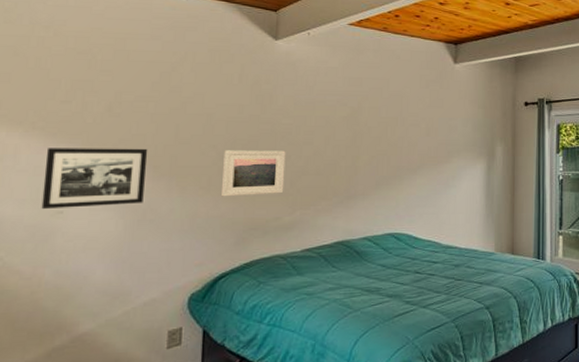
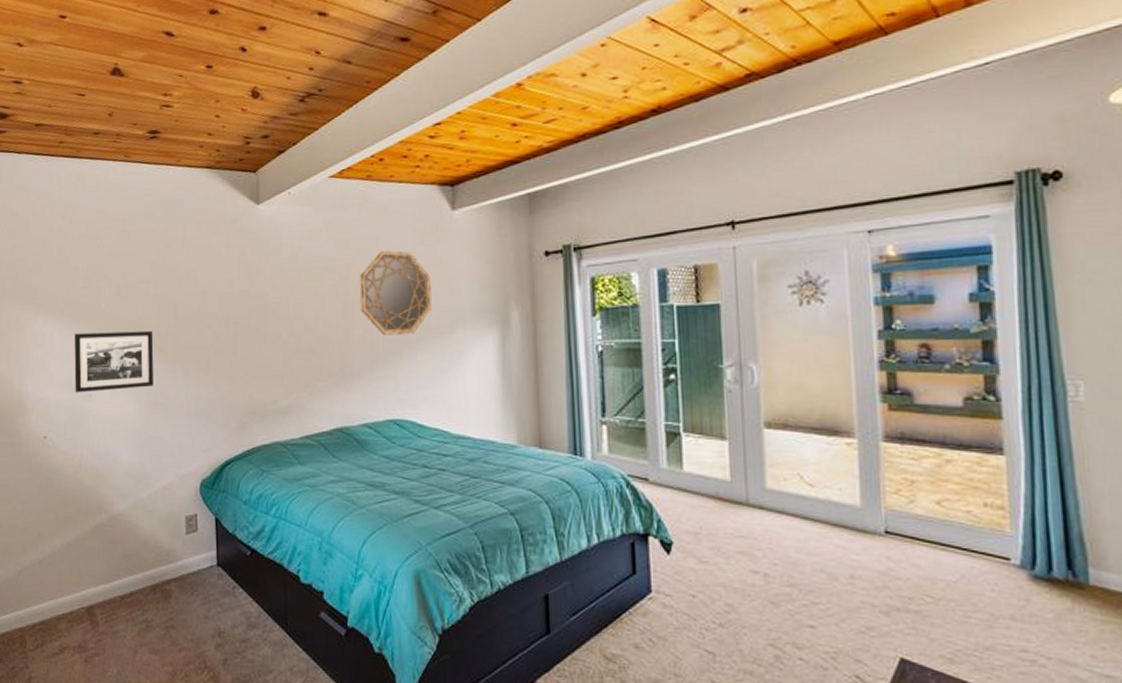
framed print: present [220,150,286,197] -> none [219,327,278,379]
home mirror: none [368,91,432,162] -> present [360,251,432,336]

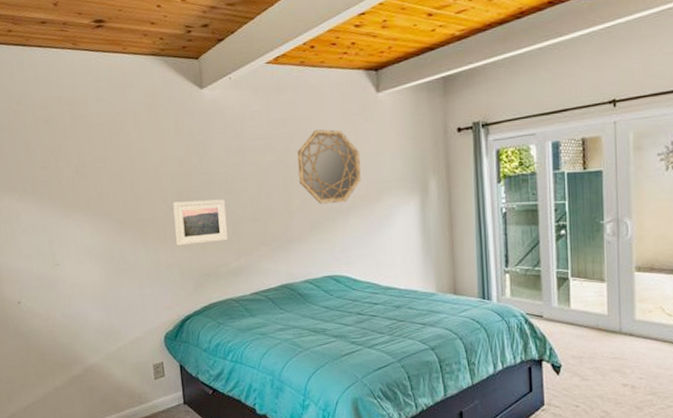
picture frame: present [74,330,154,393] -> none [38,205,116,263]
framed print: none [219,327,278,379] -> present [173,199,228,246]

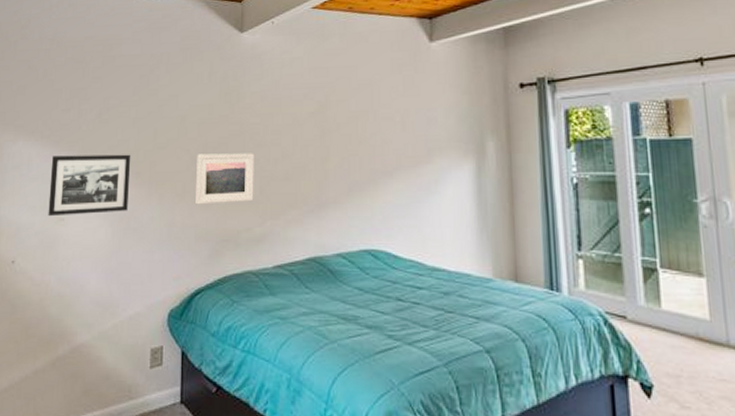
picture frame: none [38,205,116,263] -> present [48,154,131,217]
home mirror: present [297,129,361,204] -> none [337,80,408,164]

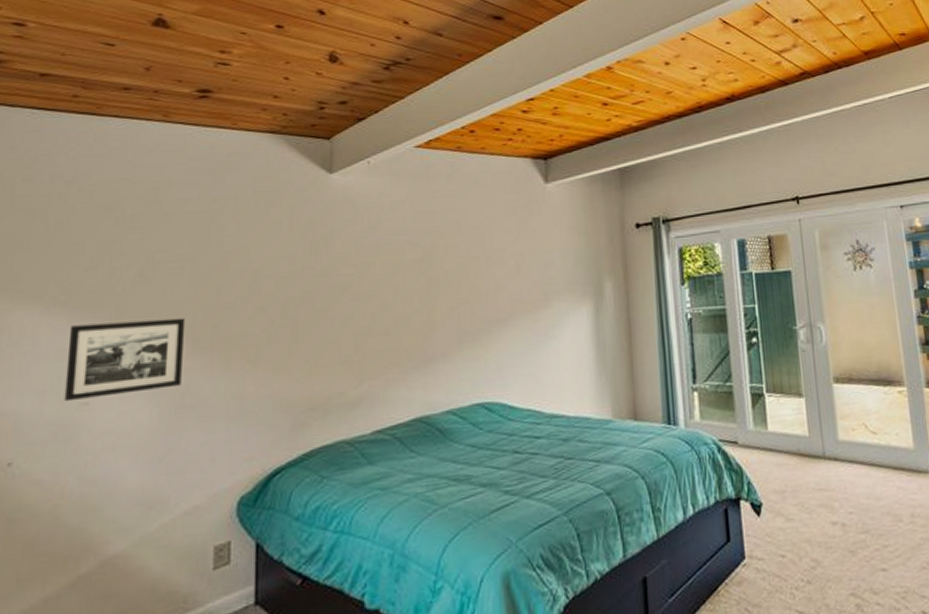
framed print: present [194,153,255,205] -> none [272,307,348,371]

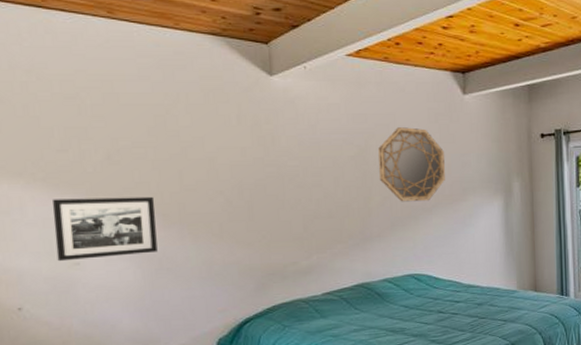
home mirror: none [446,223,524,313] -> present [378,127,445,202]

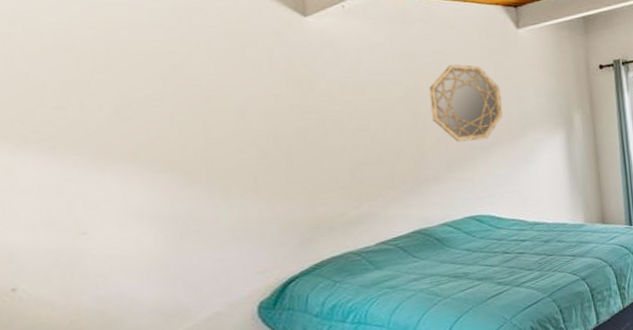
picture frame: present [52,196,158,262] -> none [49,153,182,233]

